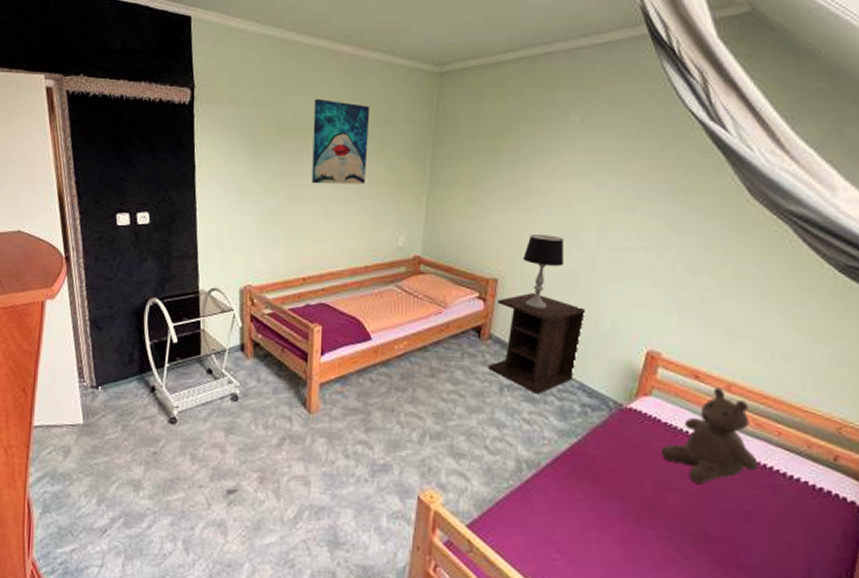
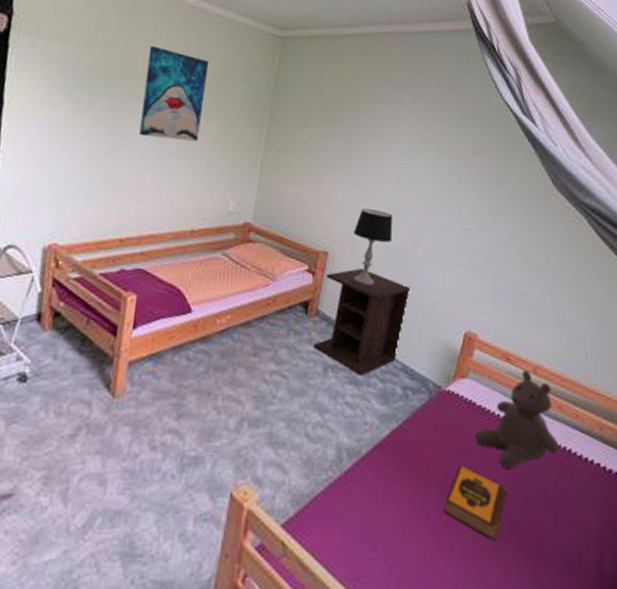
hardback book: none [628,478,699,550] -> present [444,465,508,540]

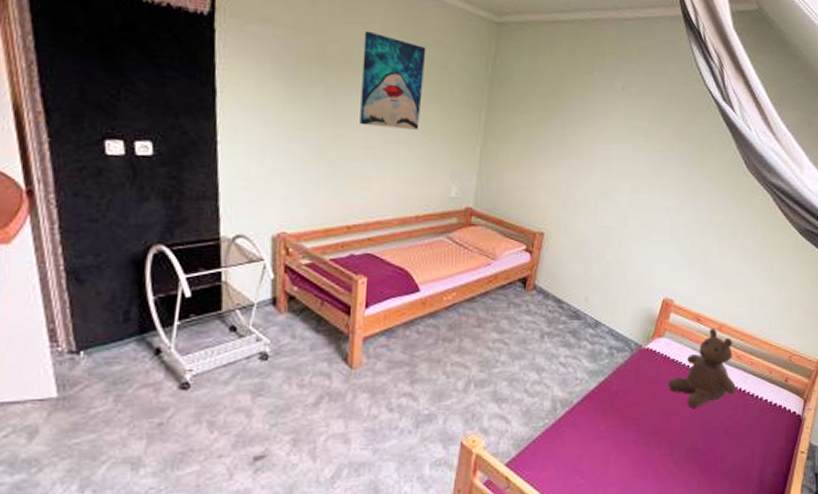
nightstand: present [313,268,410,375] -> none [531,247,617,339]
table lamp: present [353,209,392,286] -> none [567,192,602,262]
hardback book: present [444,465,508,540] -> none [640,407,693,463]

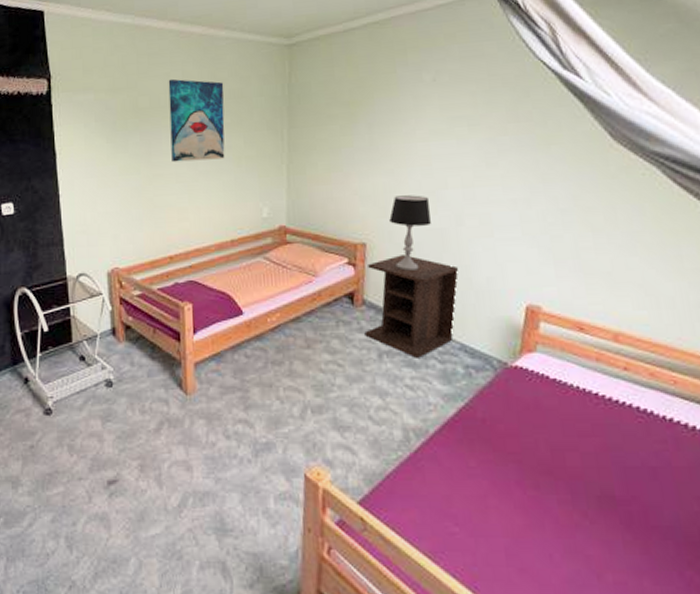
nightstand: none [531,247,617,339] -> present [364,255,459,358]
table lamp: none [567,192,602,262] -> present [389,195,431,271]
teddy bear: present [669,328,736,408] -> none [553,338,657,441]

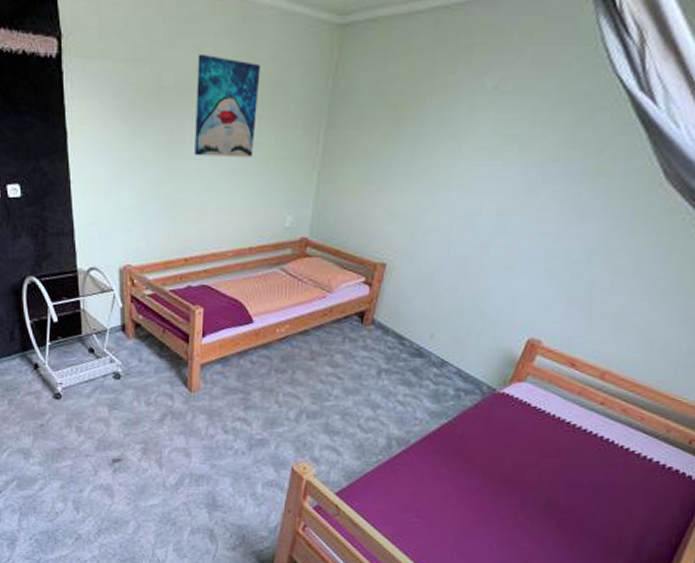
nightstand: present [364,255,459,358] -> none [368,279,472,378]
table lamp: present [389,195,431,271] -> none [411,217,459,296]

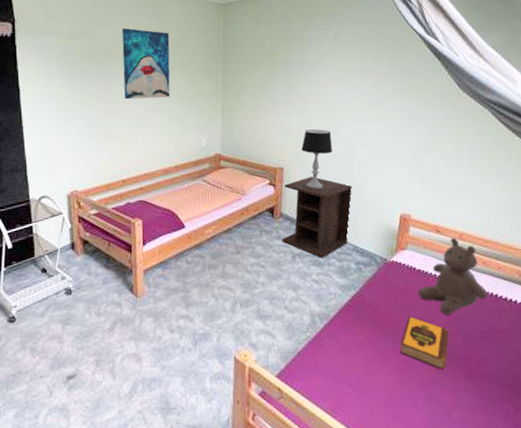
nightstand: none [368,279,472,378] -> present [282,177,352,258]
table lamp: none [411,217,459,296] -> present [301,129,332,189]
hardback book: none [486,456,553,517] -> present [400,316,450,369]
teddy bear: none [526,374,619,462] -> present [418,237,488,315]

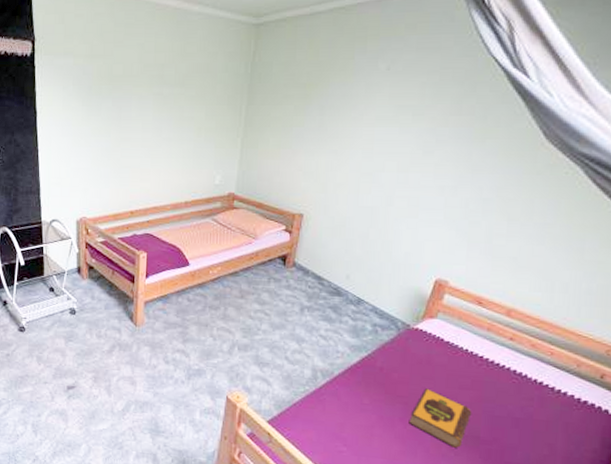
wall art: present [122,28,171,100] -> none [139,49,192,128]
nightstand: present [282,177,352,258] -> none [291,227,381,314]
table lamp: present [301,129,332,189] -> none [327,175,365,241]
teddy bear: present [418,237,488,315] -> none [442,312,529,394]

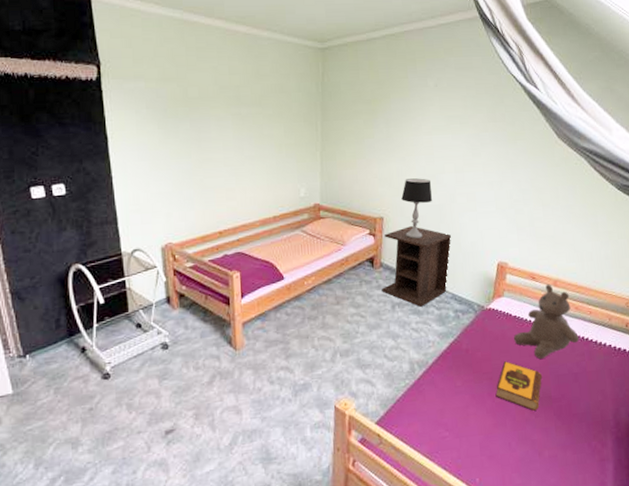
nightstand: none [291,227,381,314] -> present [382,226,451,307]
table lamp: none [327,175,365,241] -> present [401,178,432,239]
teddy bear: none [442,312,529,394] -> present [514,284,579,359]

